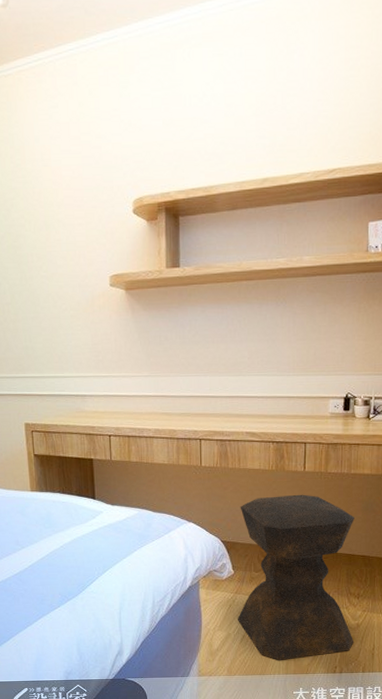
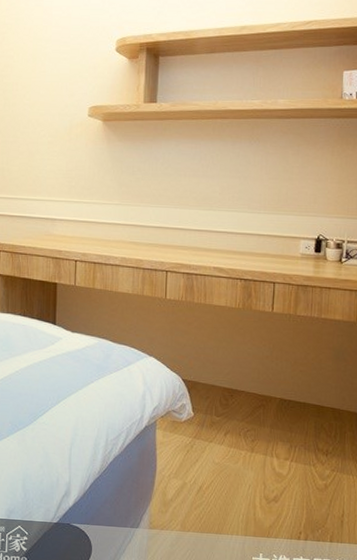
stool: present [237,494,354,661] -> none [194,336,324,520]

